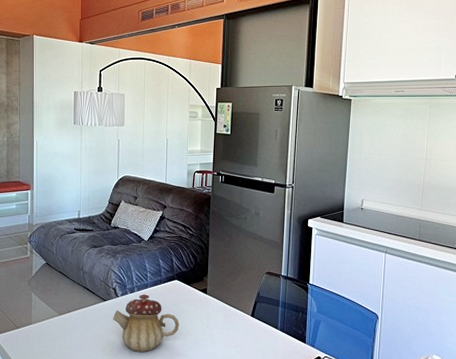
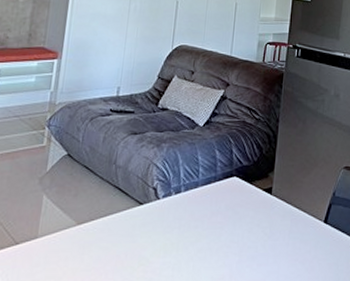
teapot: present [113,294,180,353] -> none [149,195,235,274]

